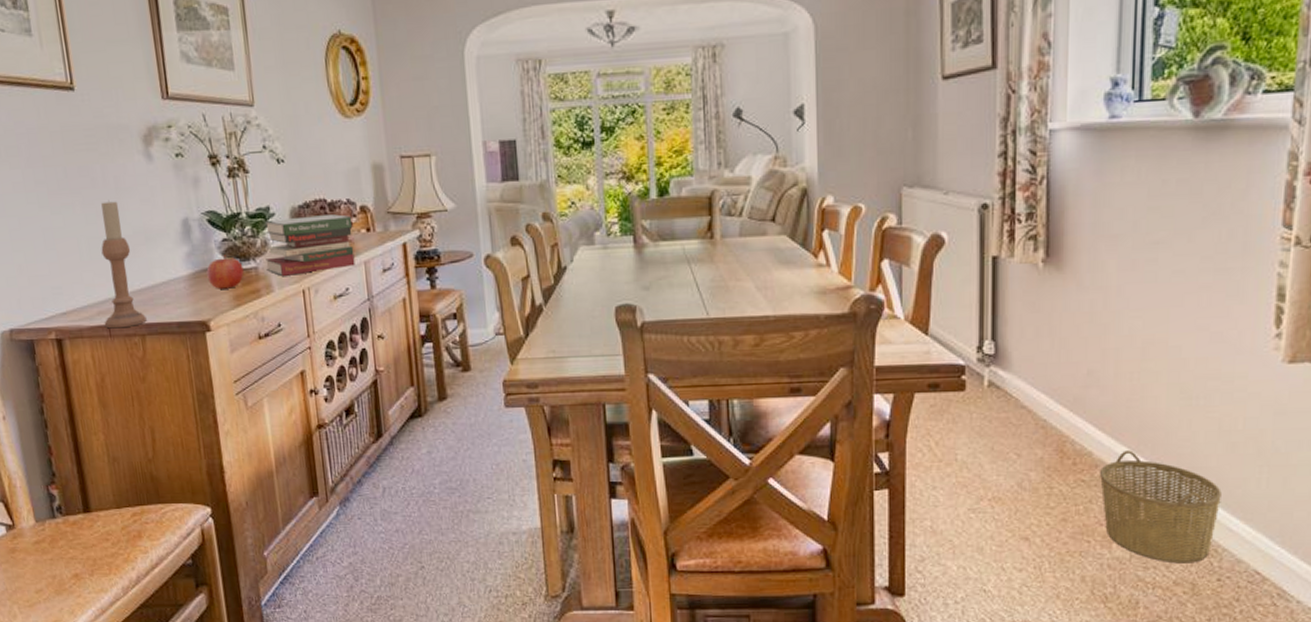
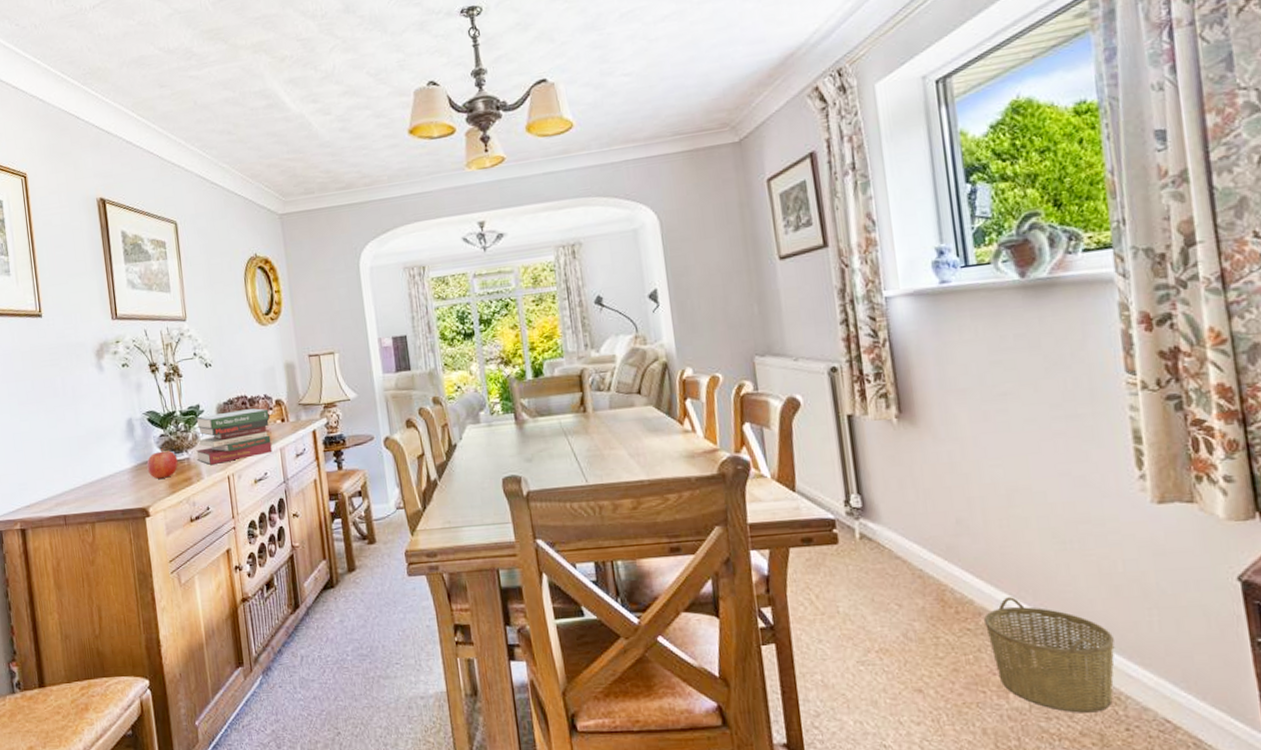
candlestick: present [101,200,147,329] -> none [60,406,96,518]

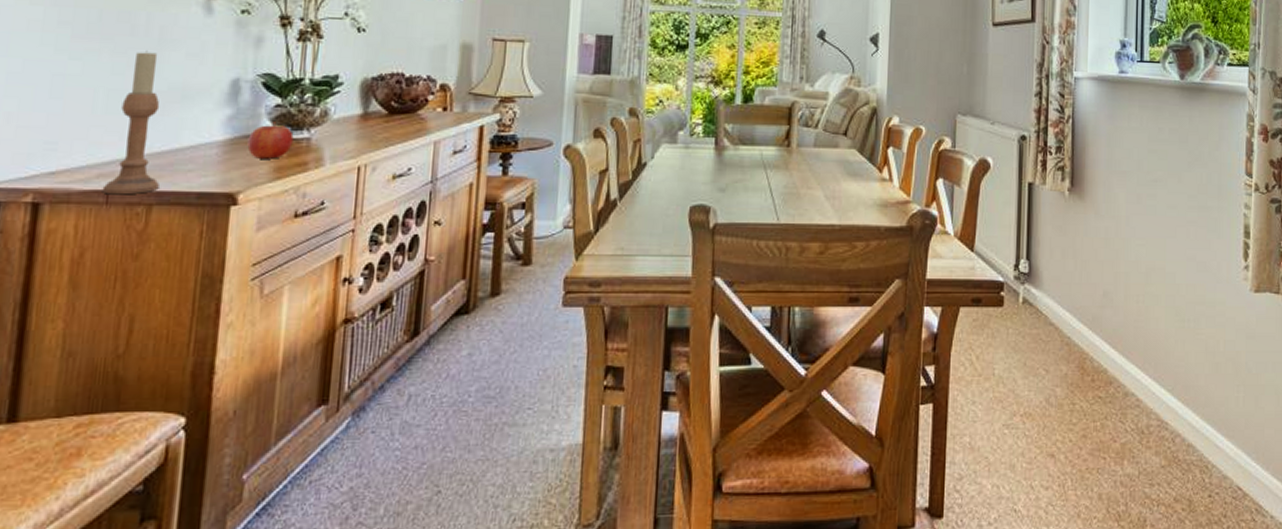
candlestick: none [60,406,96,518] -> present [102,50,160,195]
books: present [196,408,273,466] -> none [321,89,429,151]
basket: present [983,597,1115,713] -> none [1113,368,1209,480]

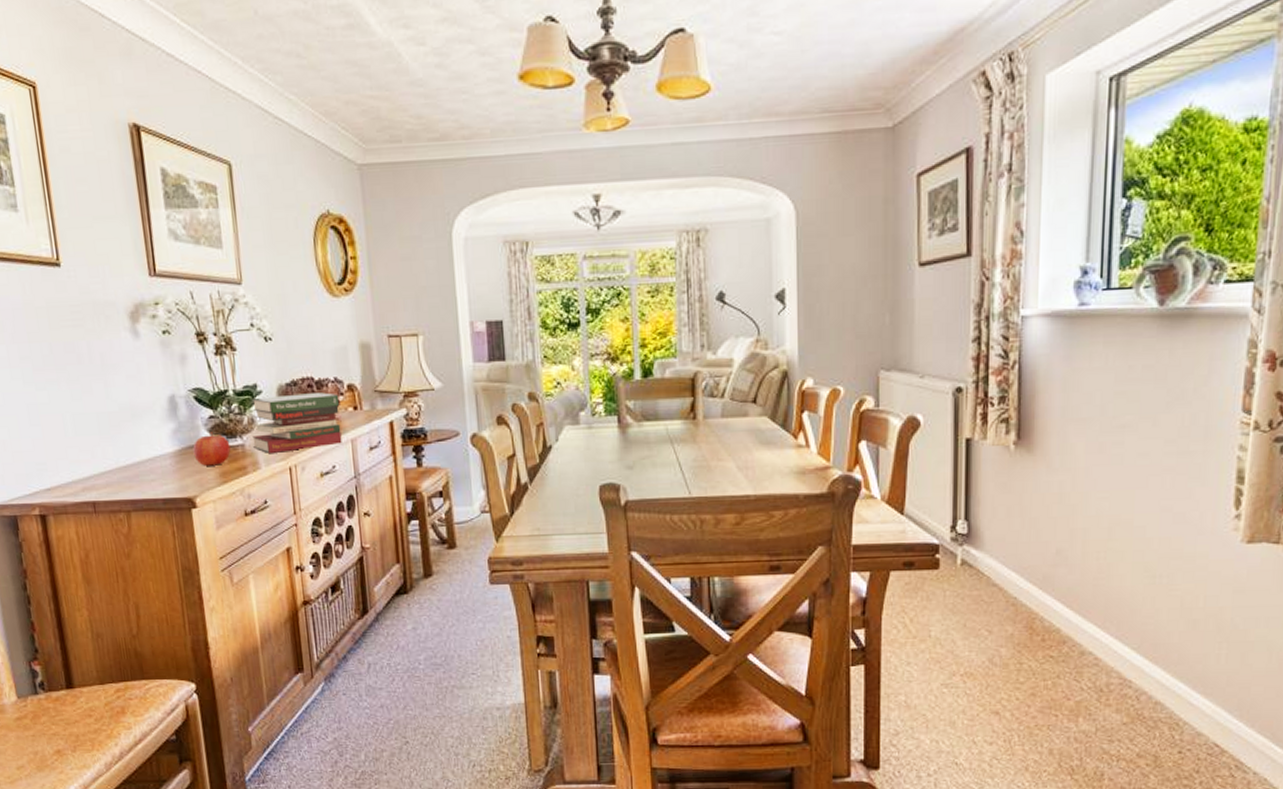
candlestick: present [102,50,160,195] -> none [86,376,132,505]
books: none [321,89,429,151] -> present [252,392,342,455]

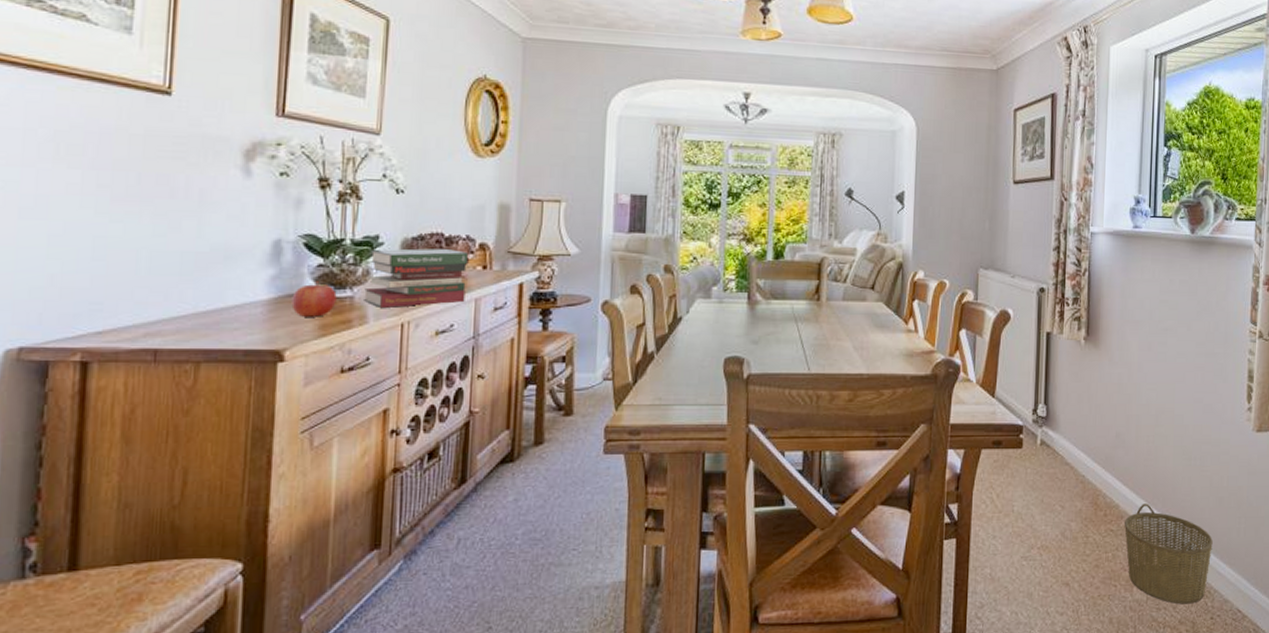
basket: none [1066,627,1183,737] -> present [1124,503,1213,604]

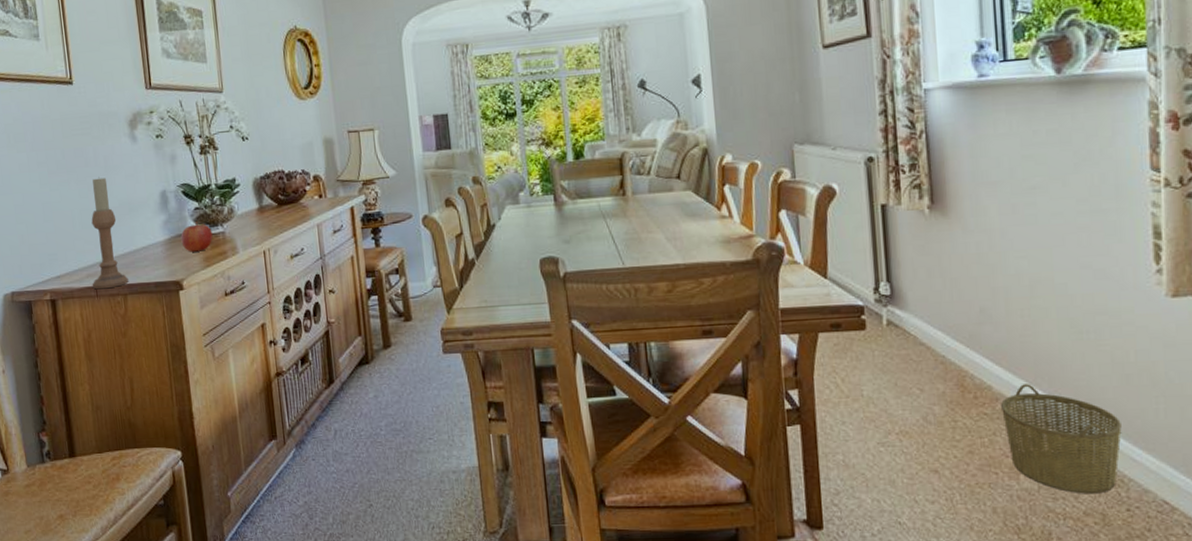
candlestick: none [149,213,206,353] -> present [91,177,129,290]
books: present [364,248,469,309] -> none [231,183,309,240]

